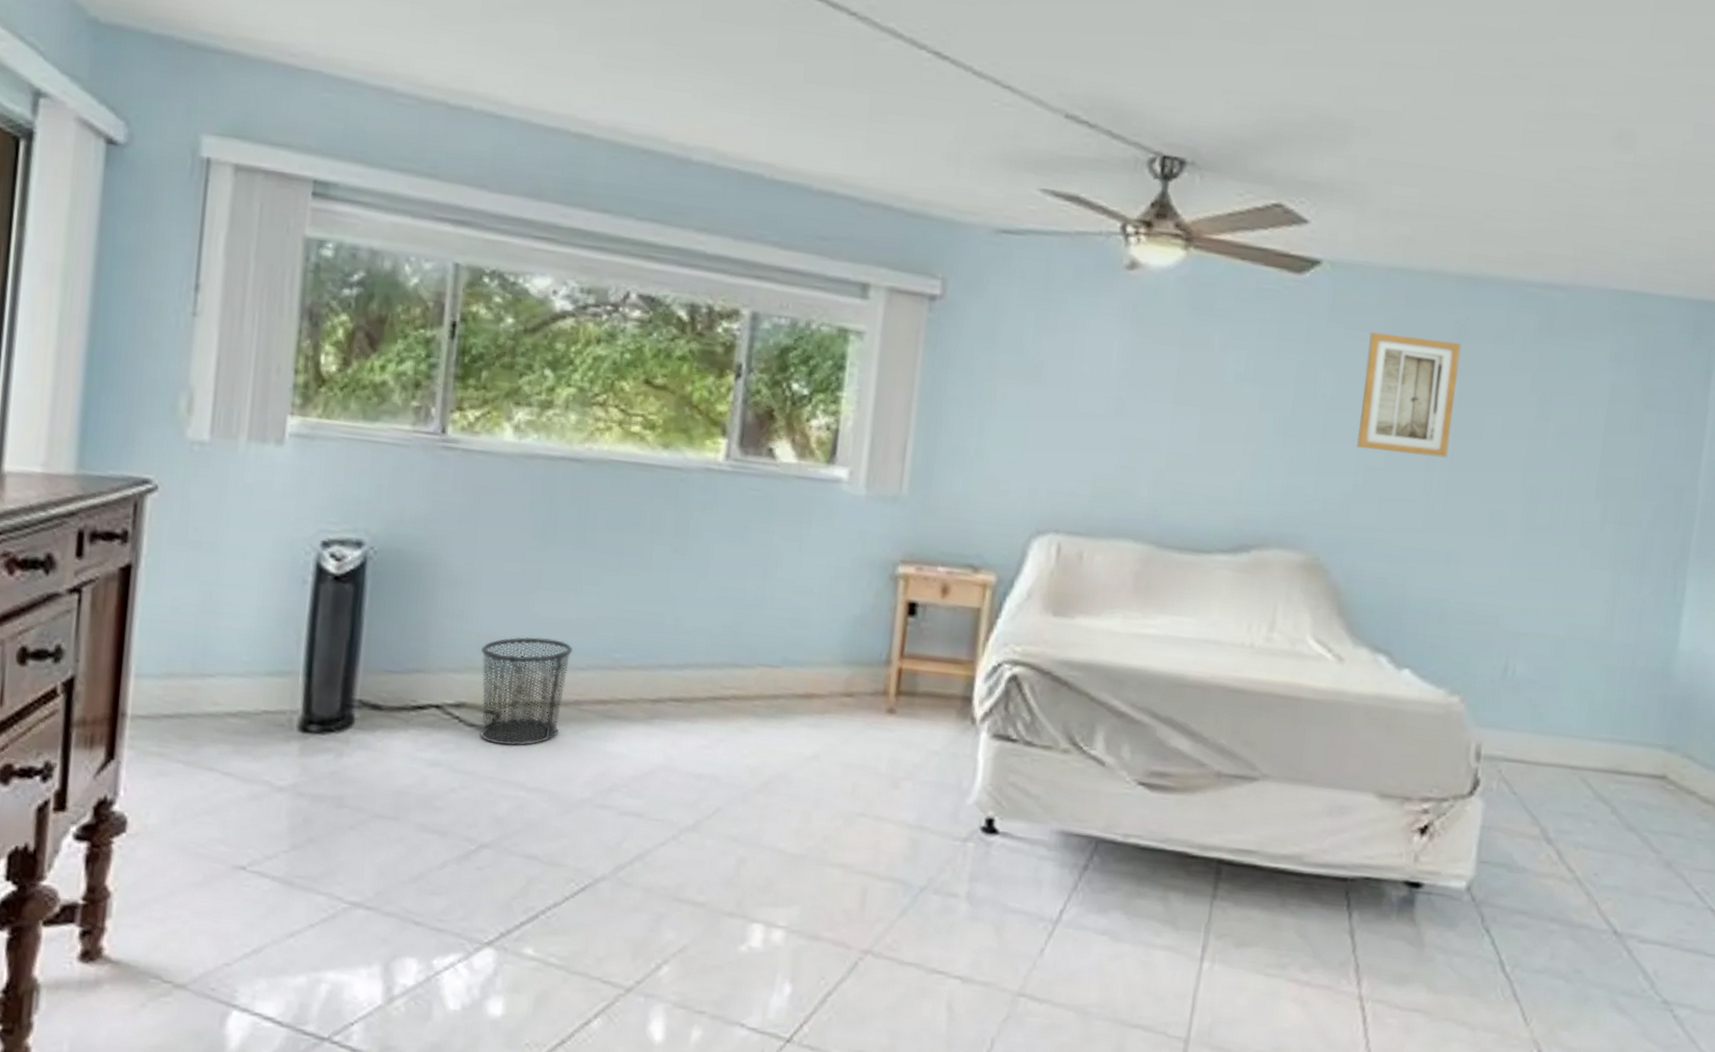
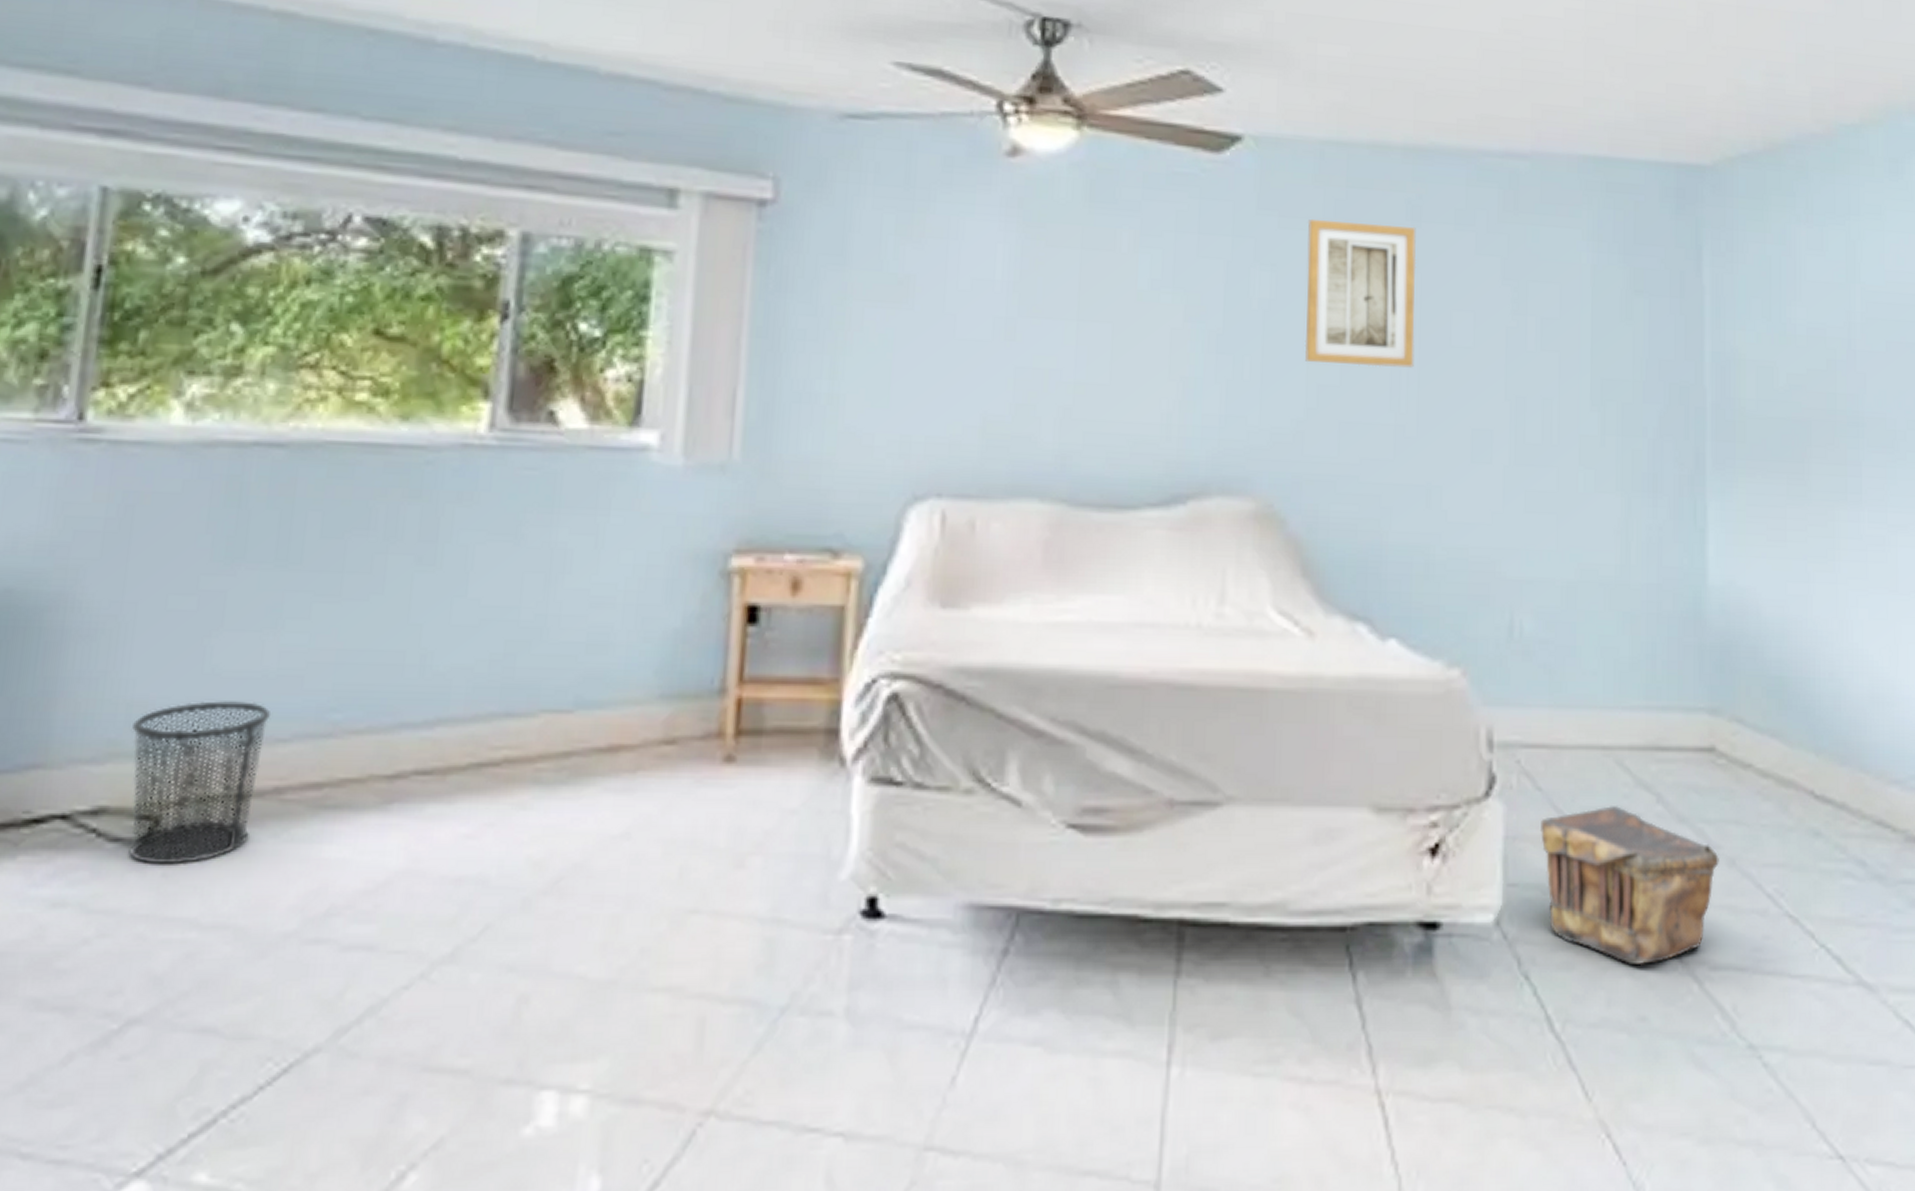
pouch: none [1511,812,1658,933] -> present [1541,806,1719,966]

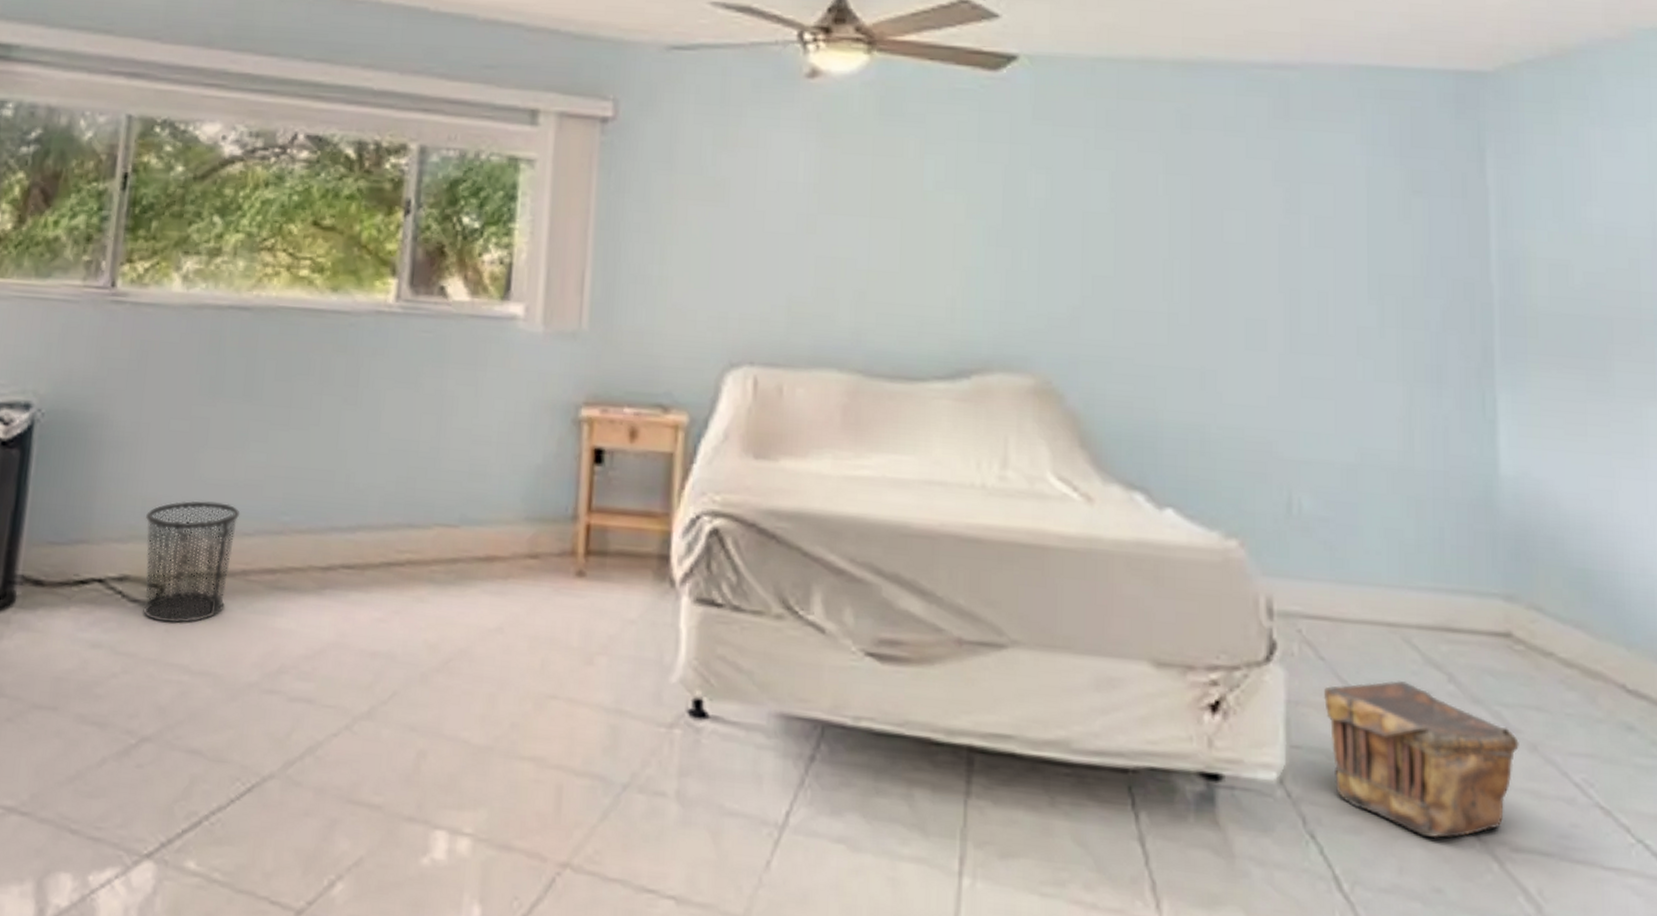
wall art: present [1304,219,1417,368] -> none [1079,128,1187,261]

